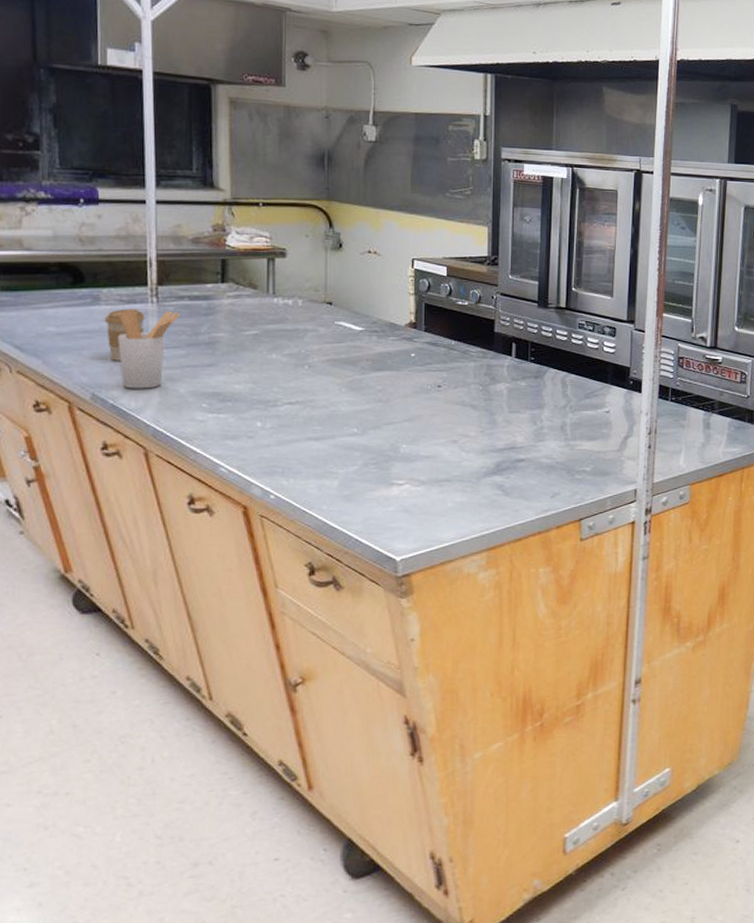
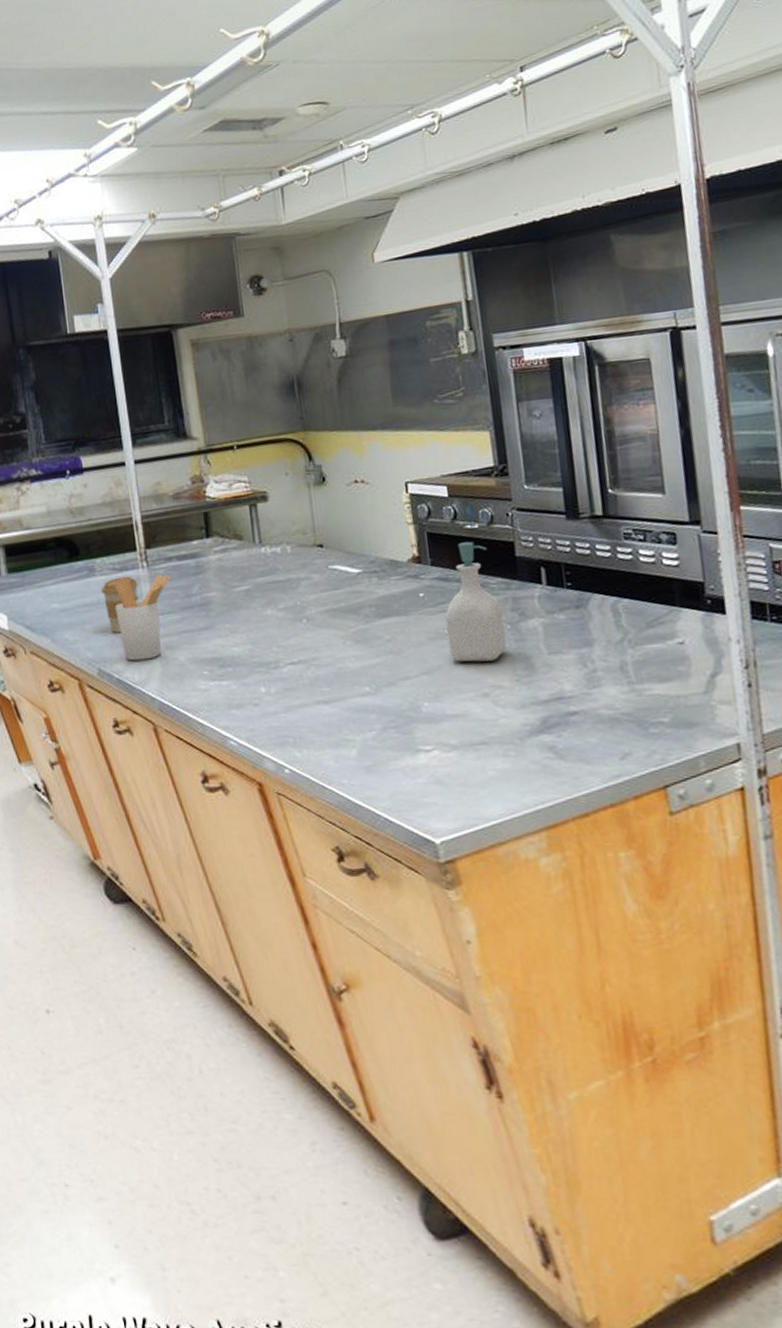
soap bottle: none [430,316,477,414] -> present [445,542,507,662]

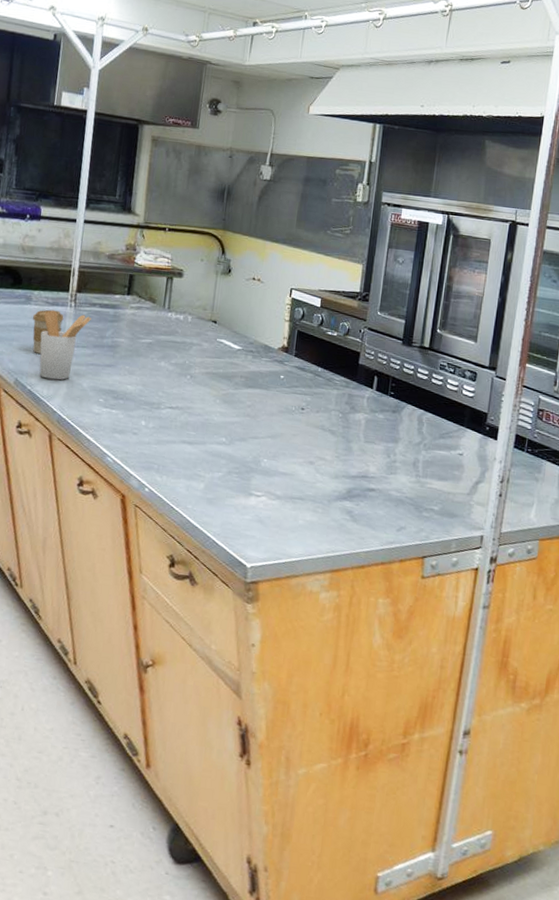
soap bottle: present [445,542,507,662] -> none [292,344,340,438]

